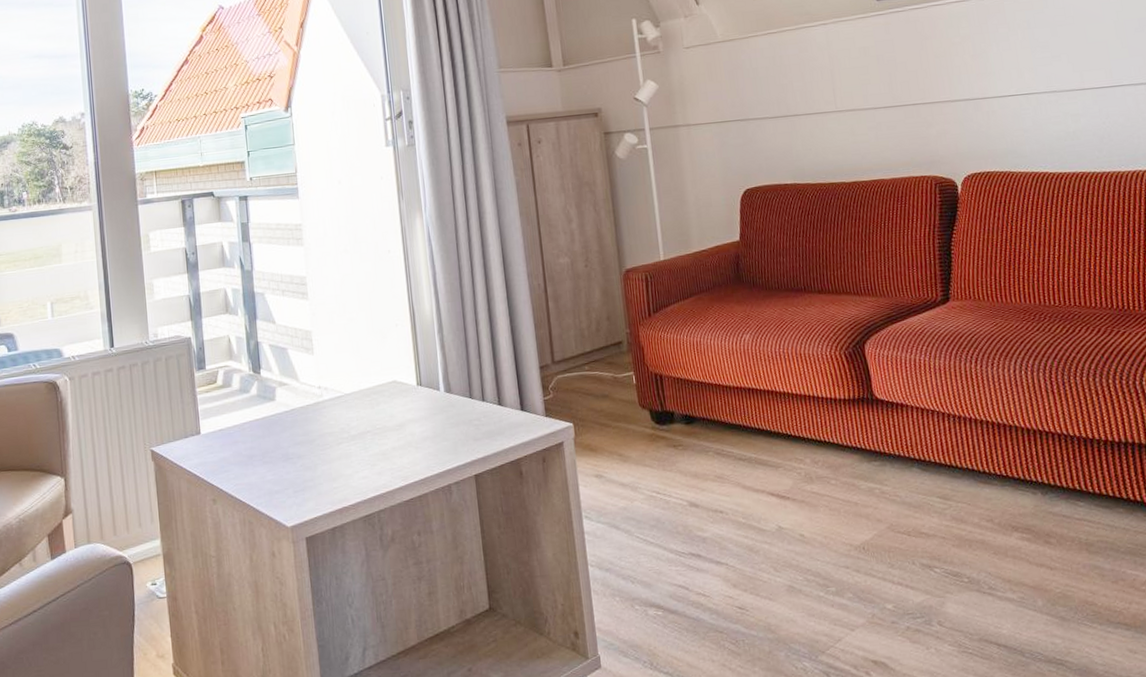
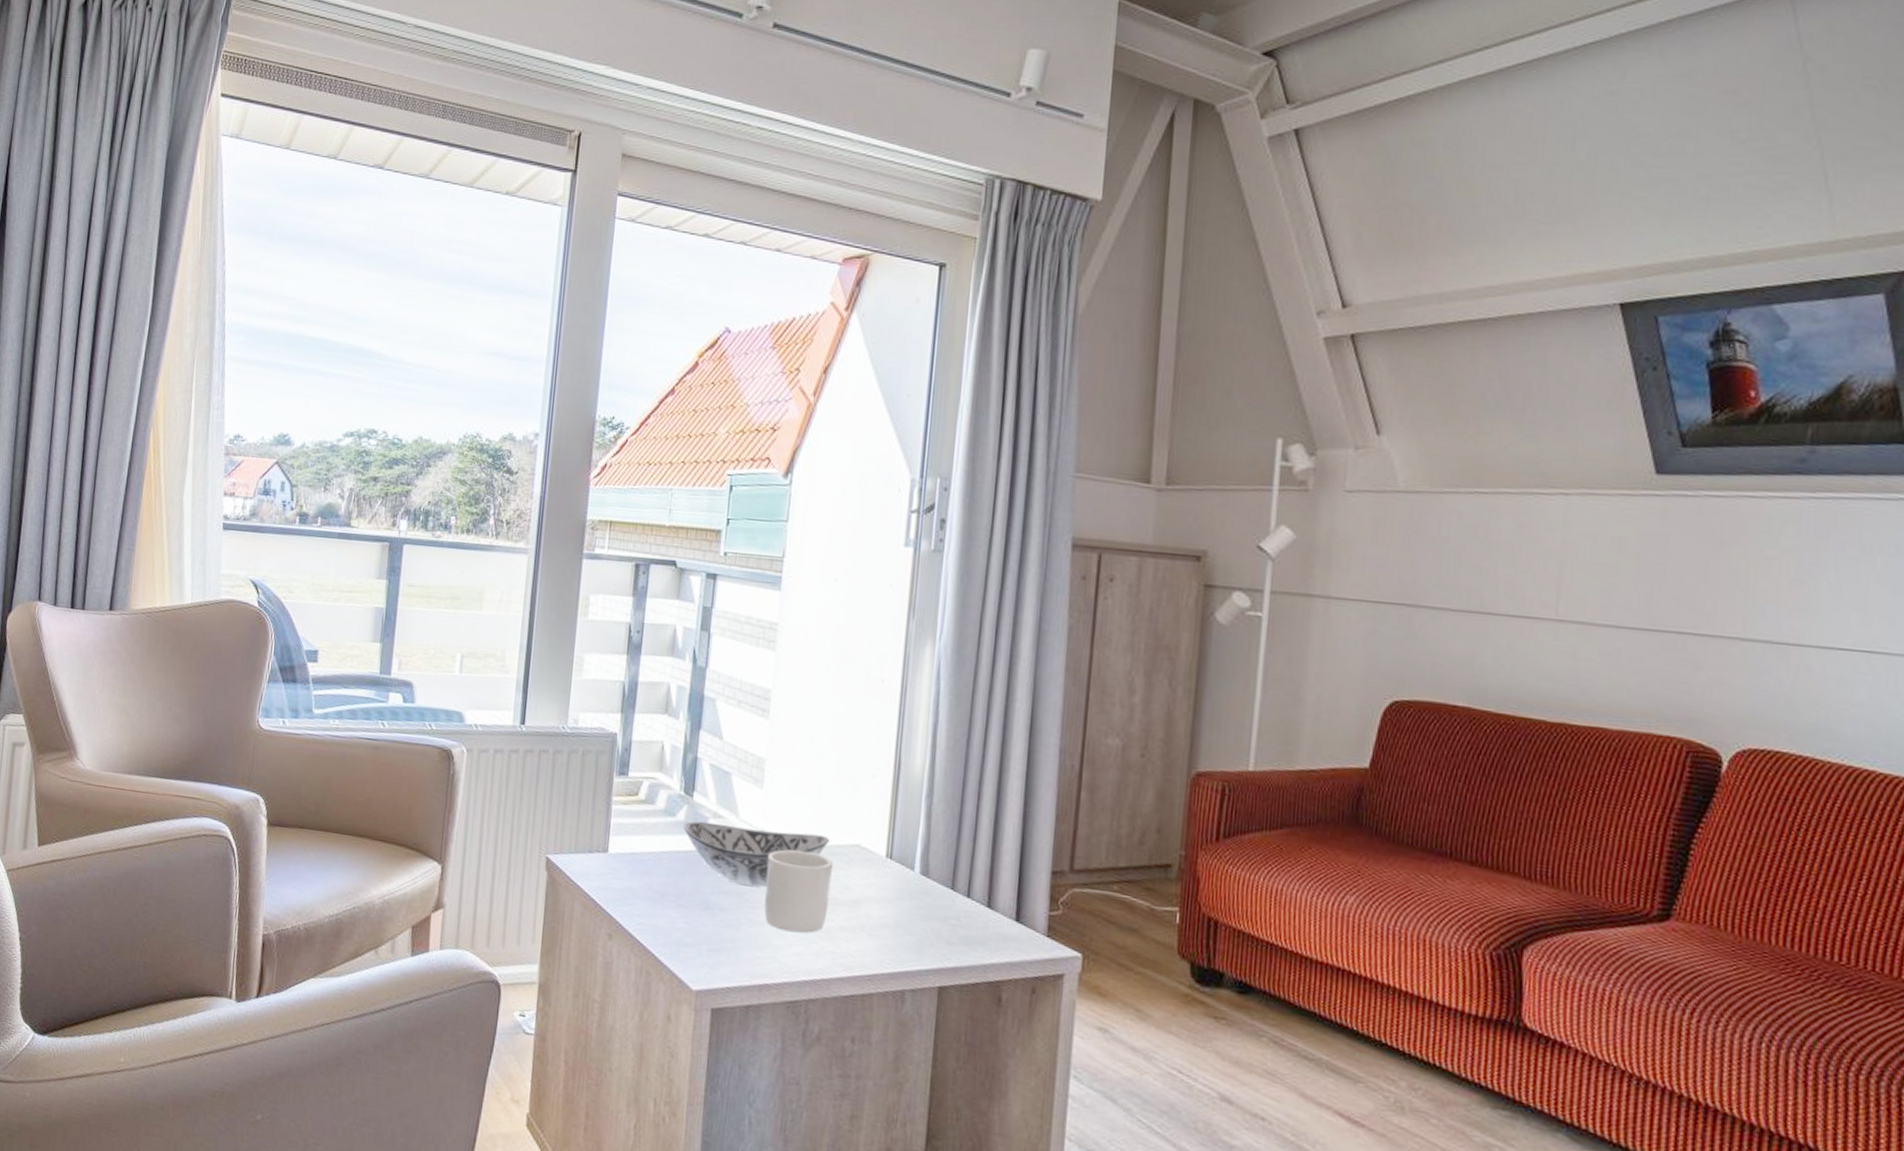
decorative bowl: none [257,380,372,434] -> present [683,821,830,887]
mug: none [327,395,381,462] -> present [764,849,834,934]

